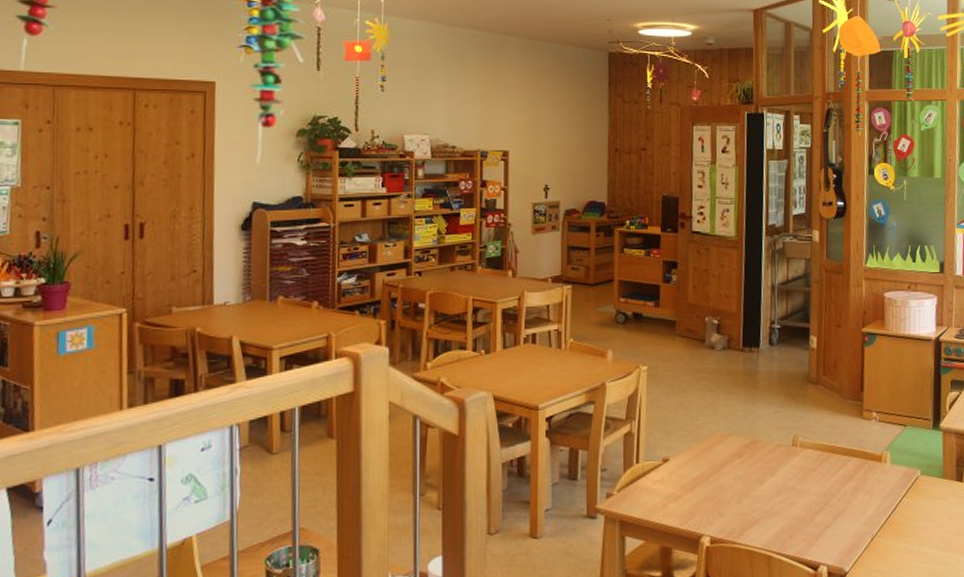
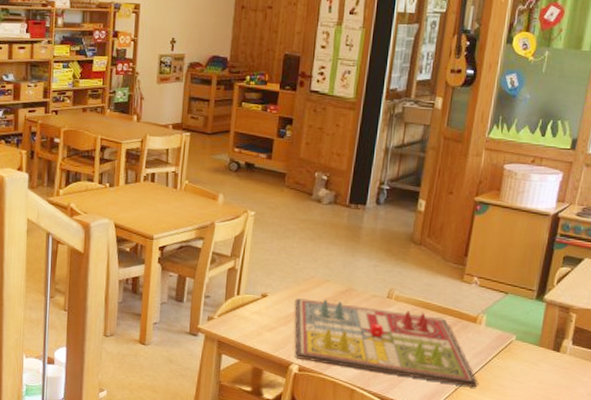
gameboard: none [699,455,893,534] -> present [294,298,478,387]

